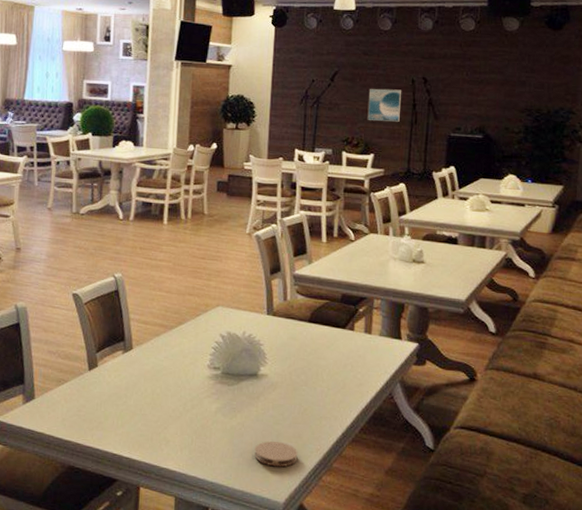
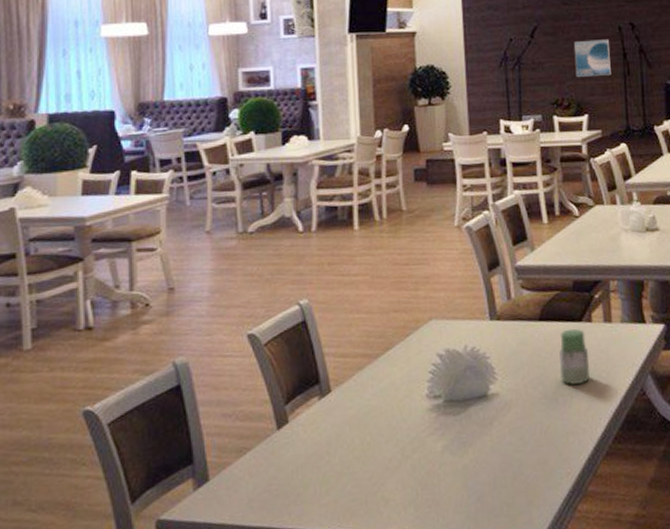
coaster: present [254,441,298,467] -> none [494,473,546,506]
jar: none [321,333,348,380] -> present [559,328,591,385]

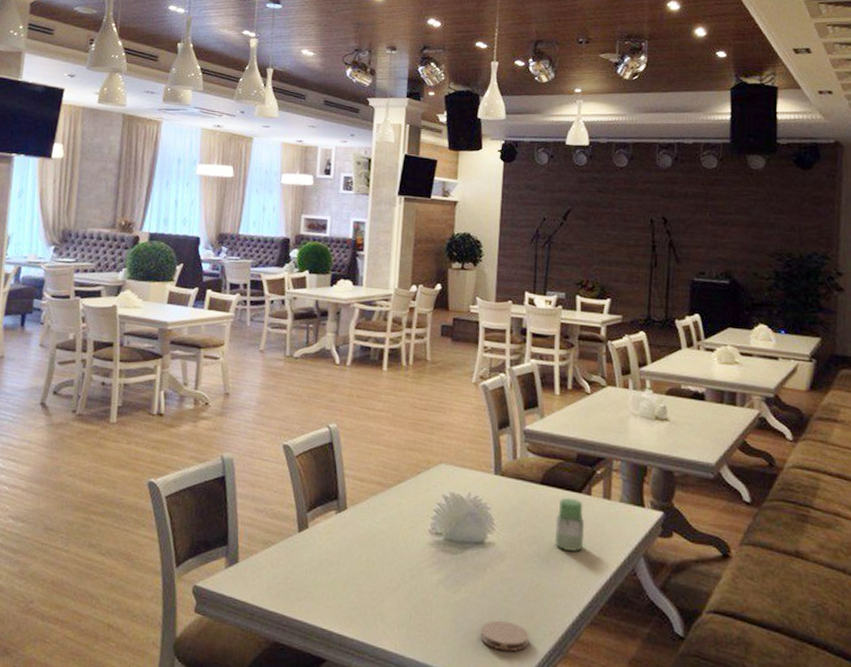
coaster: none [494,473,546,506] -> present [480,620,529,652]
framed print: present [574,39,611,77] -> none [603,229,639,265]

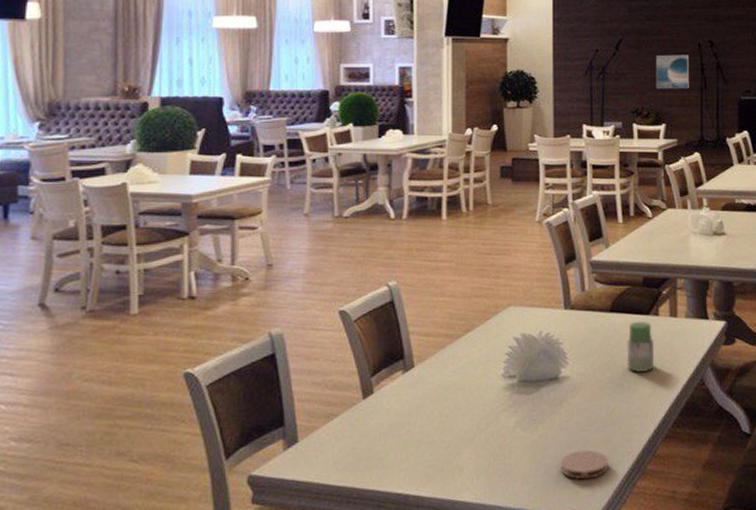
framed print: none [603,229,639,265] -> present [656,54,689,88]

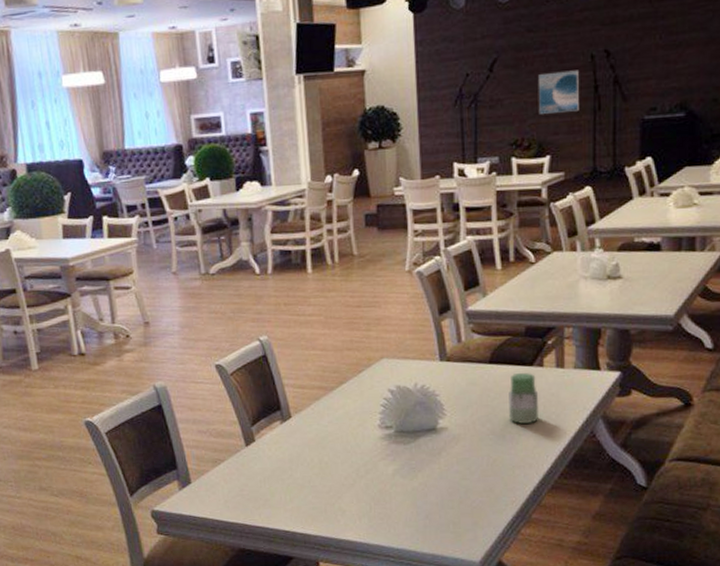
coaster: present [560,450,609,480] -> none [441,498,491,525]

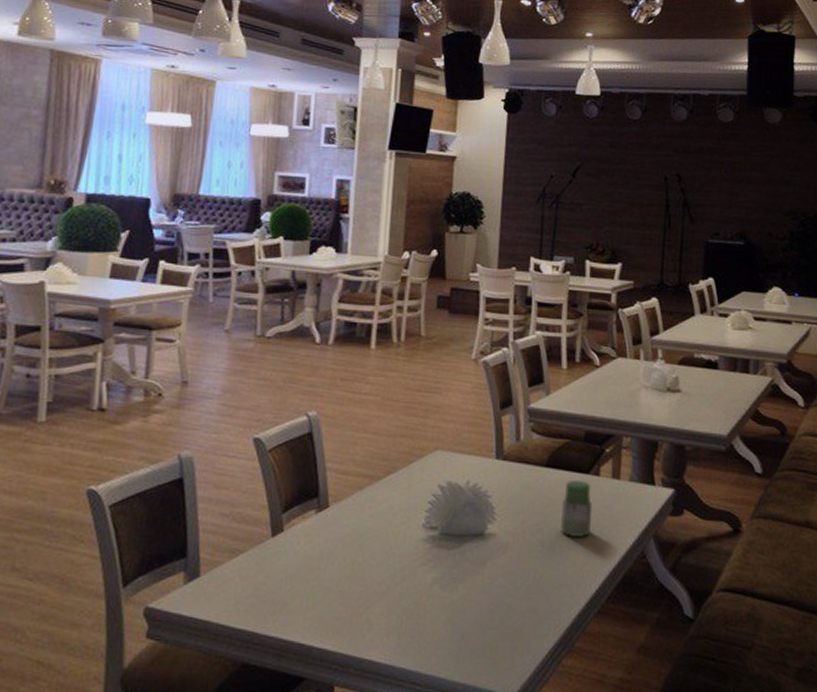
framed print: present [538,70,579,114] -> none [614,187,653,226]

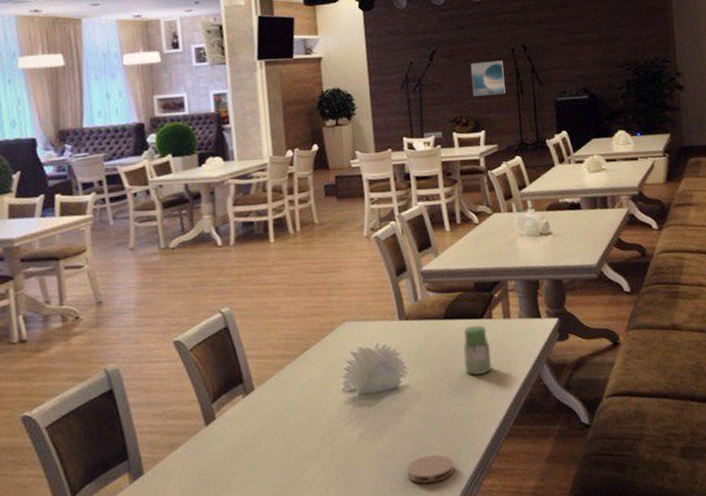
coaster: none [479,618,533,651] -> present [407,454,454,484]
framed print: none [614,187,653,226] -> present [471,60,506,96]

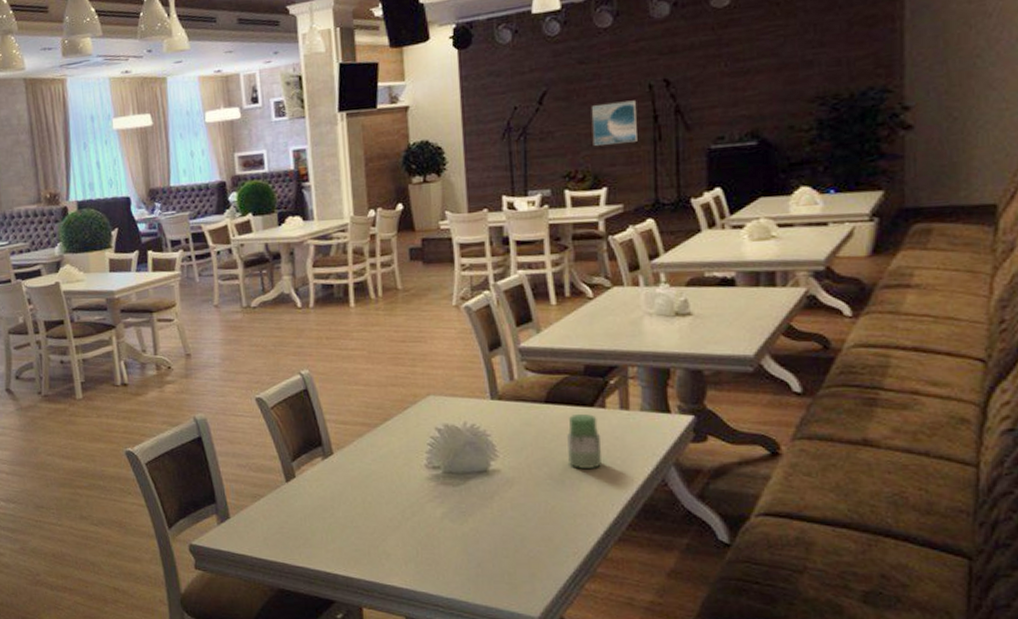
coaster: present [407,454,454,484] -> none [495,547,551,576]

